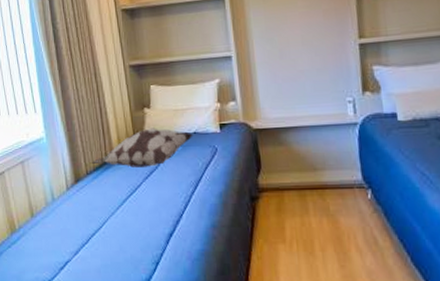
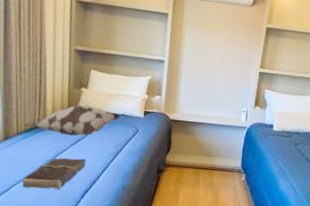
book: none [100,193,165,236] -> present [22,157,86,189]

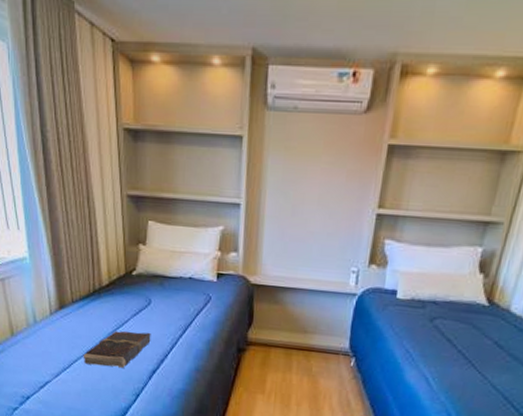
decorative pillow: present [24,104,121,136] -> none [78,266,188,305]

